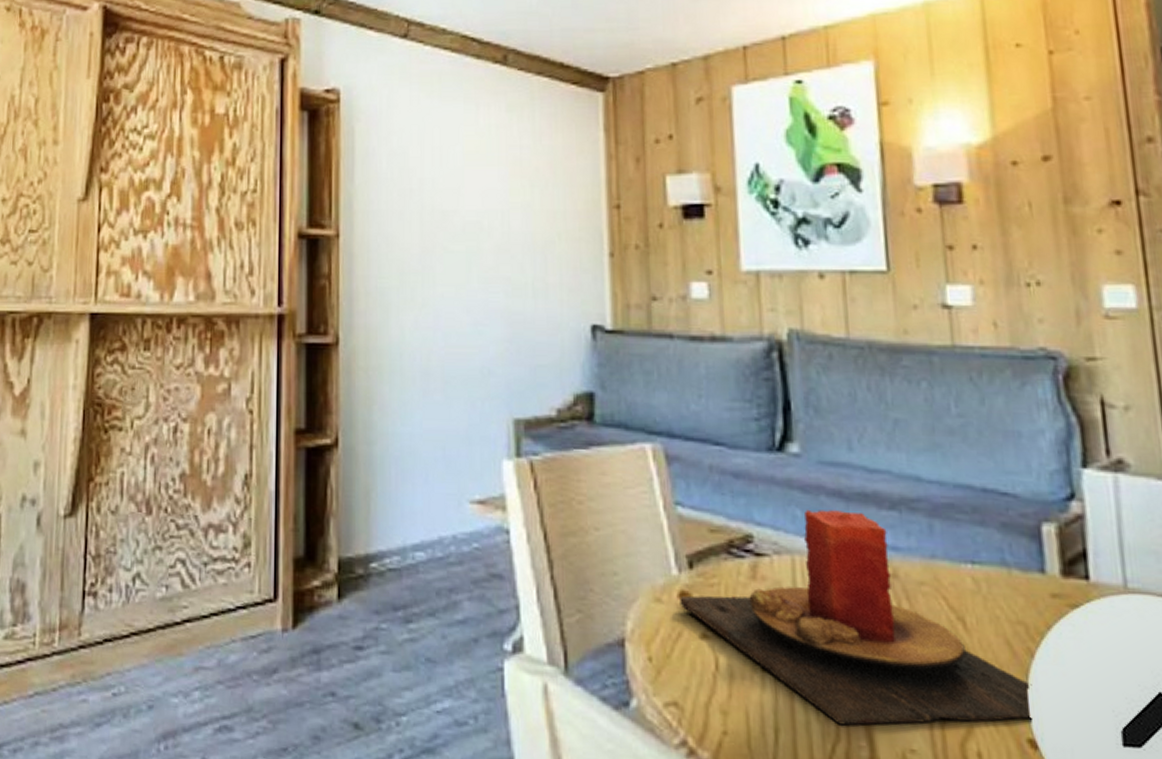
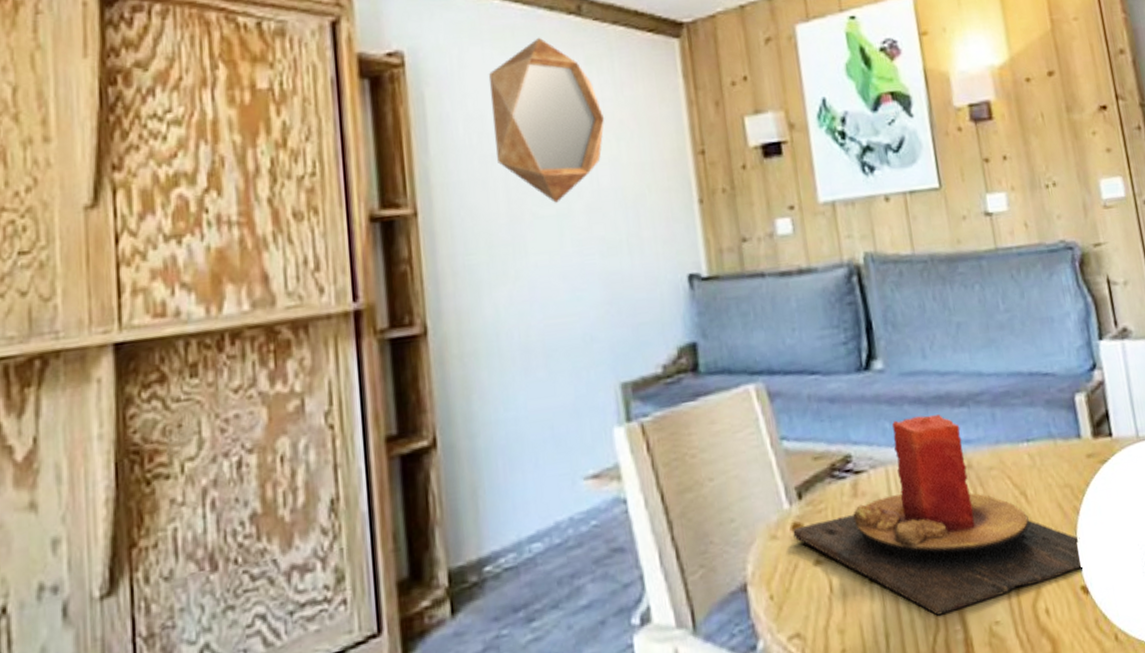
home mirror: none [413,83,521,240] -> present [488,37,605,203]

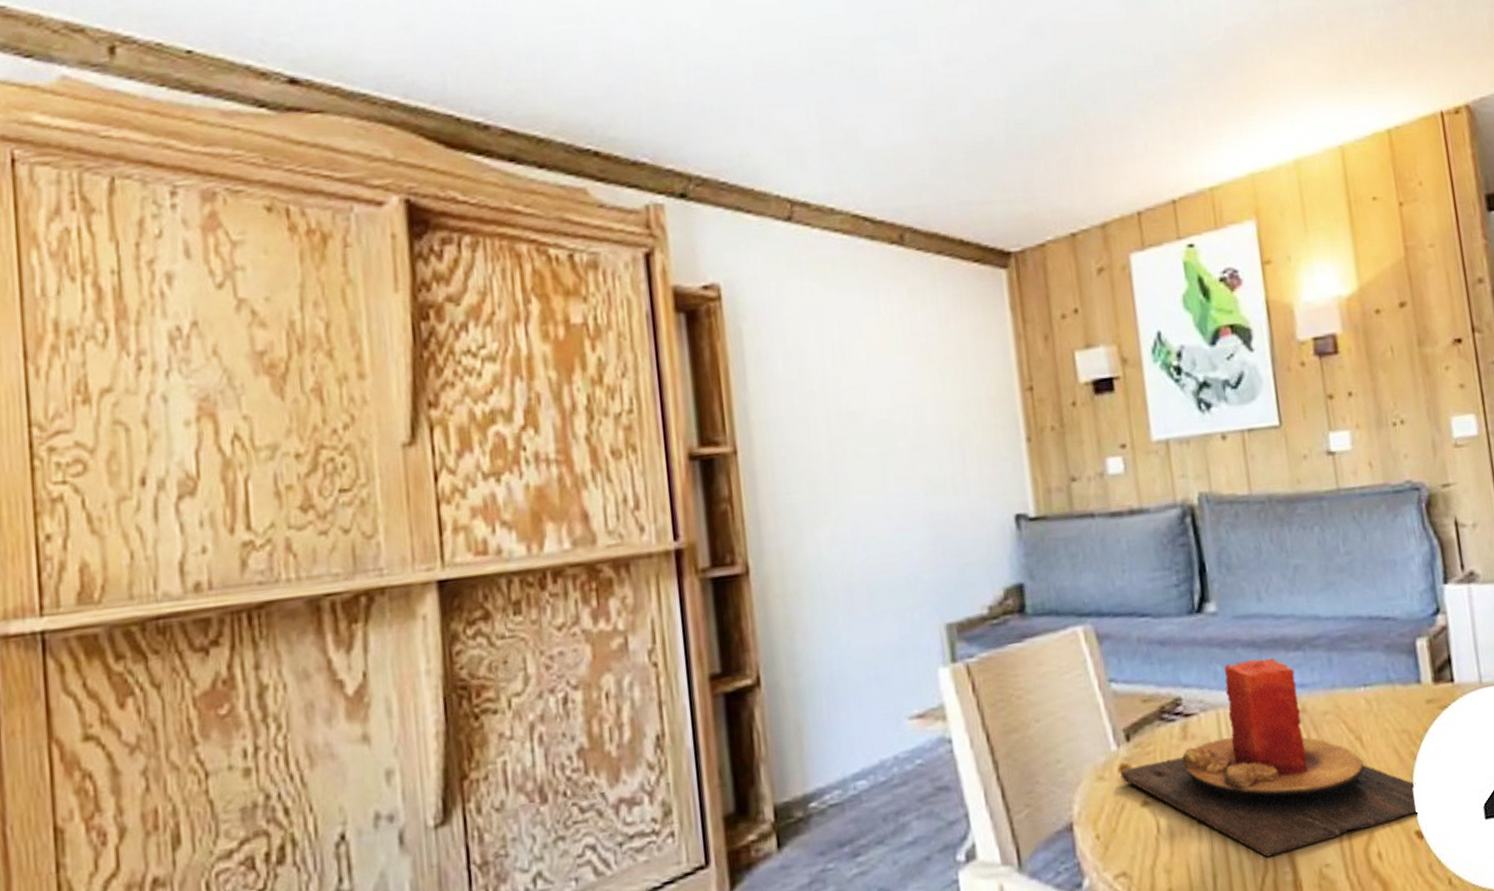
home mirror: present [488,37,605,203] -> none [807,268,929,441]

